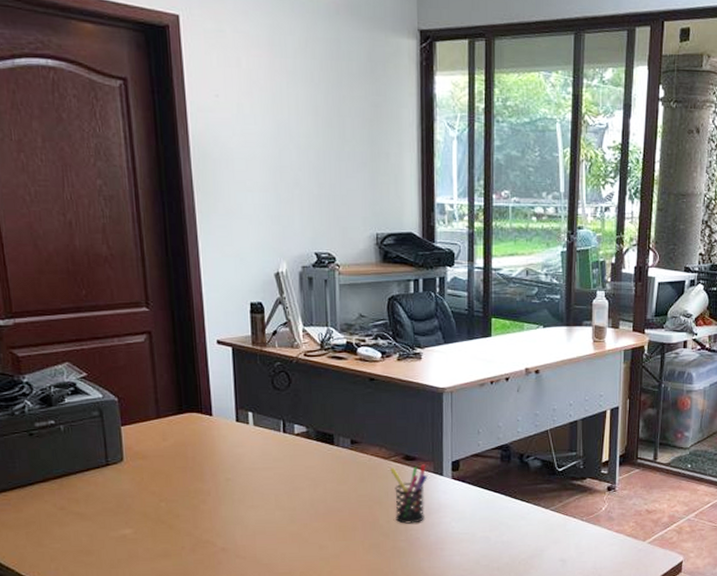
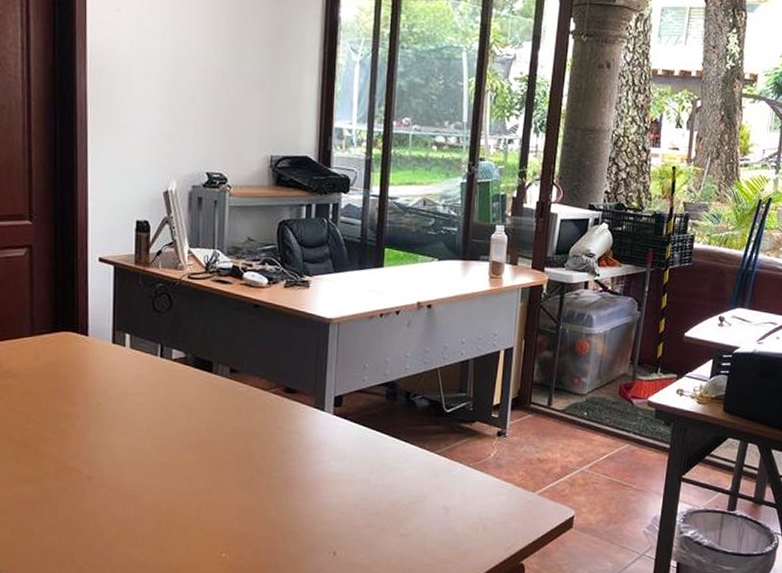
pen holder: present [390,464,427,524] -> none [269,398,308,460]

